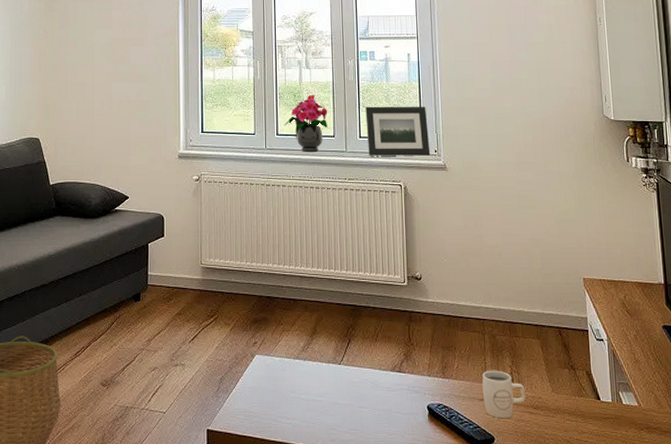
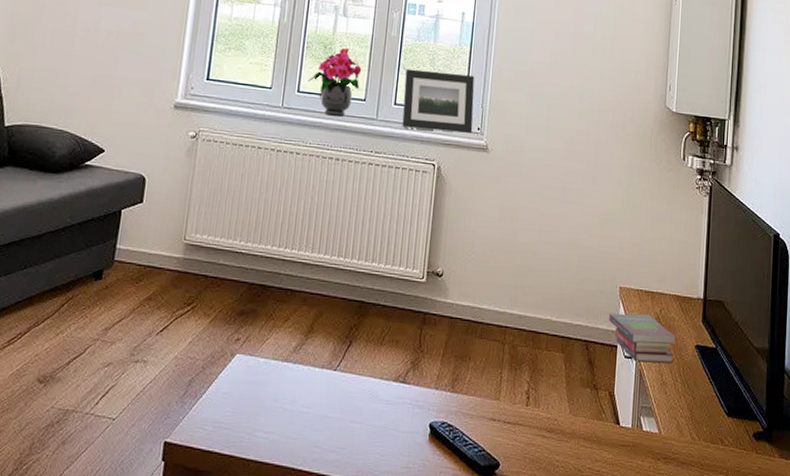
mug: present [481,370,526,419] -> none [493,385,541,442]
books: none [577,301,643,343] -> present [609,312,676,364]

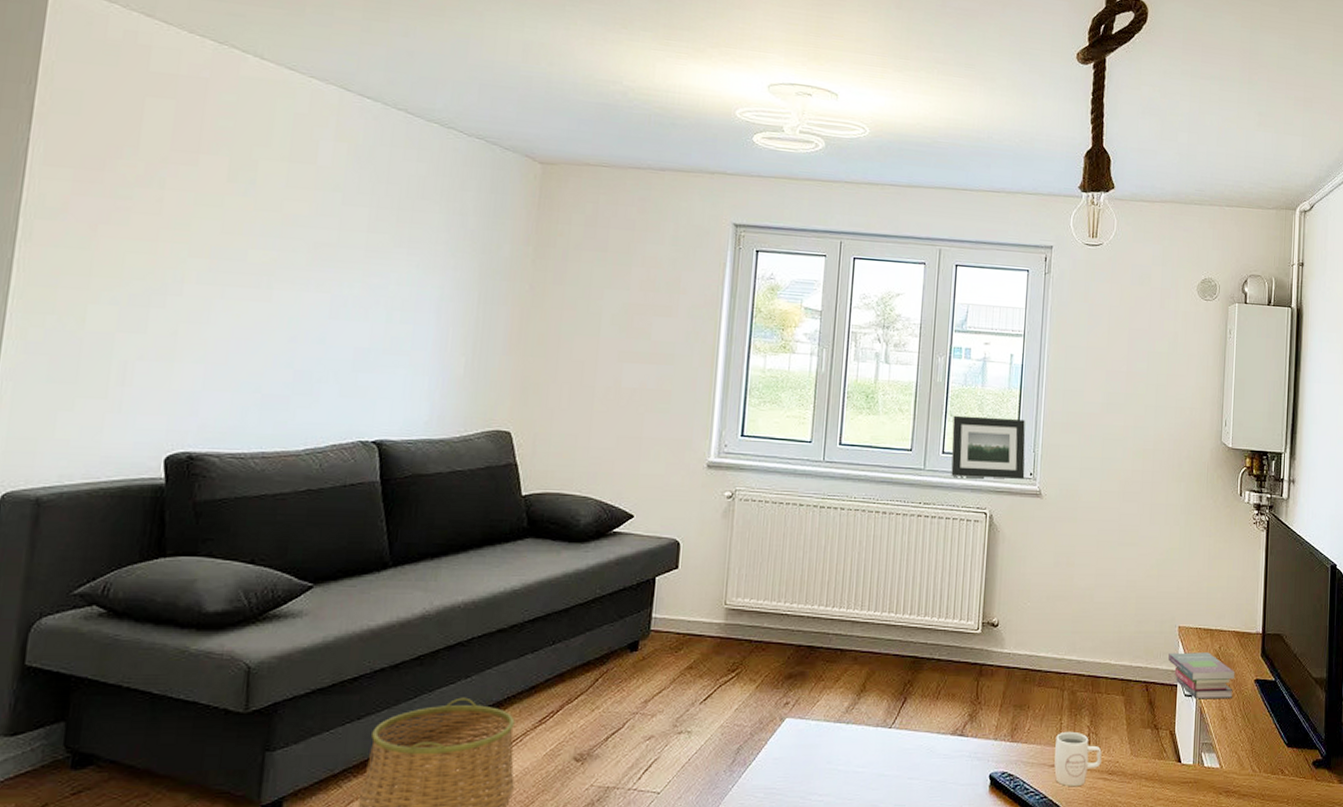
potted flower: present [308,47,362,118] -> none [850,396,907,469]
mug: none [493,385,541,442] -> present [1053,731,1102,787]

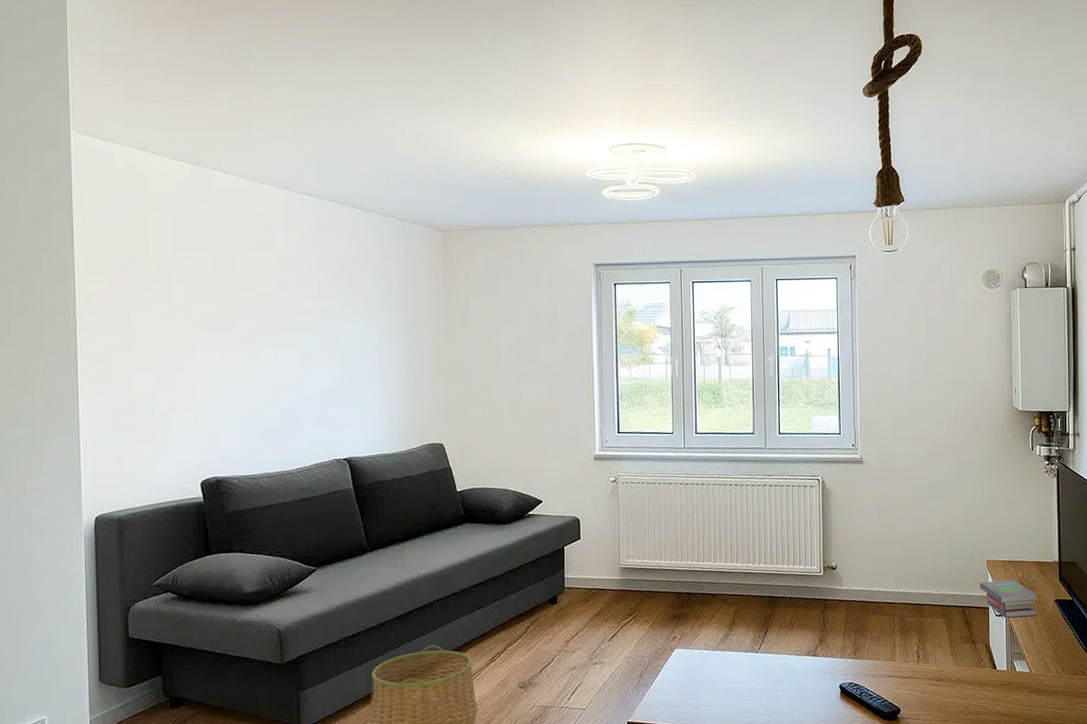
picture frame: present [951,415,1026,479] -> none [785,401,848,452]
mug: present [1053,731,1102,787] -> none [890,648,930,692]

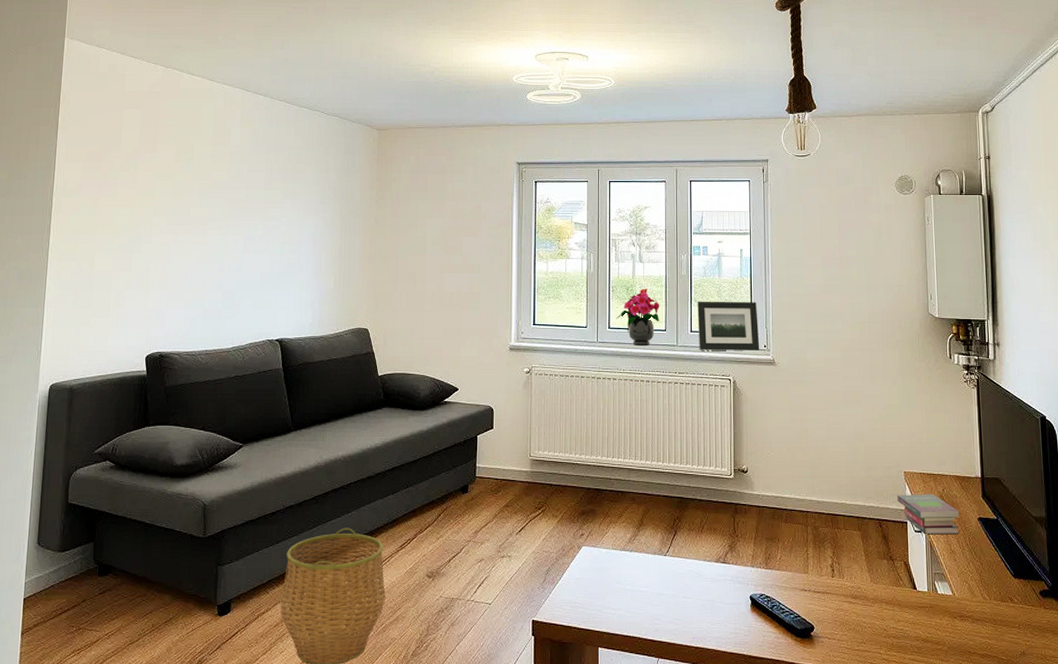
potted flower: none [703,391,748,451] -> present [616,288,660,347]
picture frame: none [785,401,848,452] -> present [697,301,760,350]

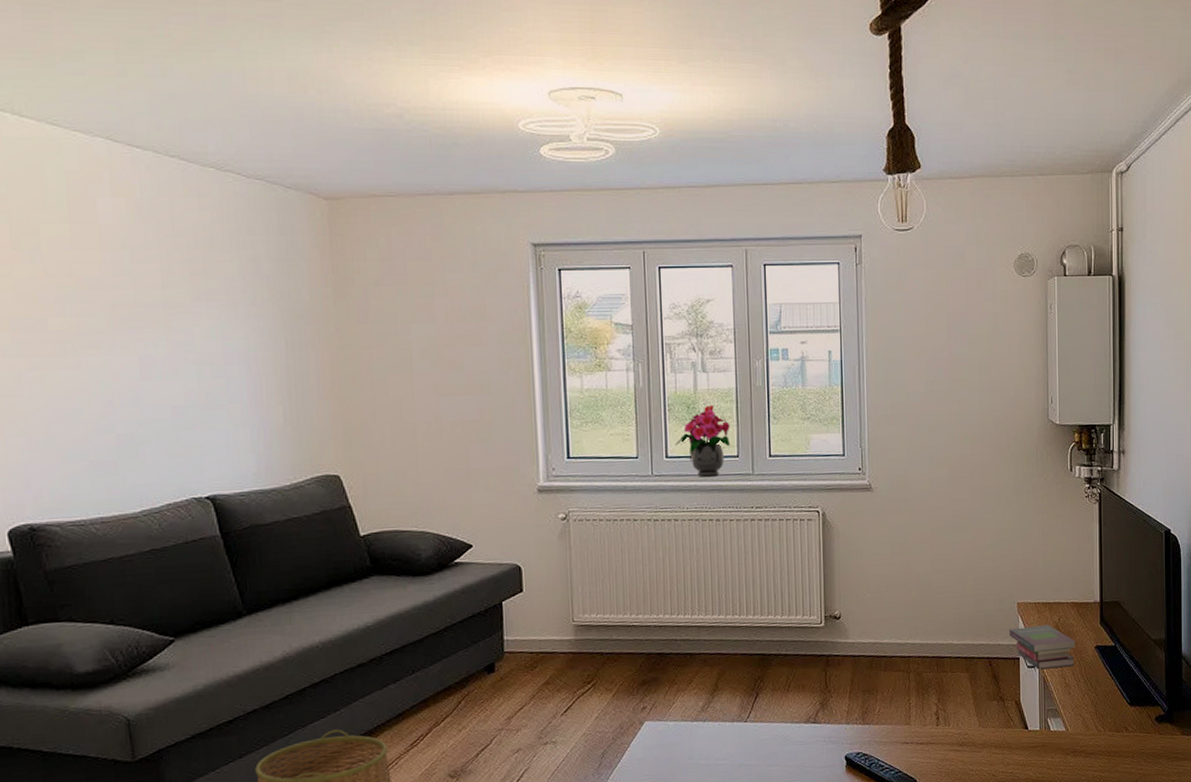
picture frame: present [697,301,760,350] -> none [777,415,854,478]

